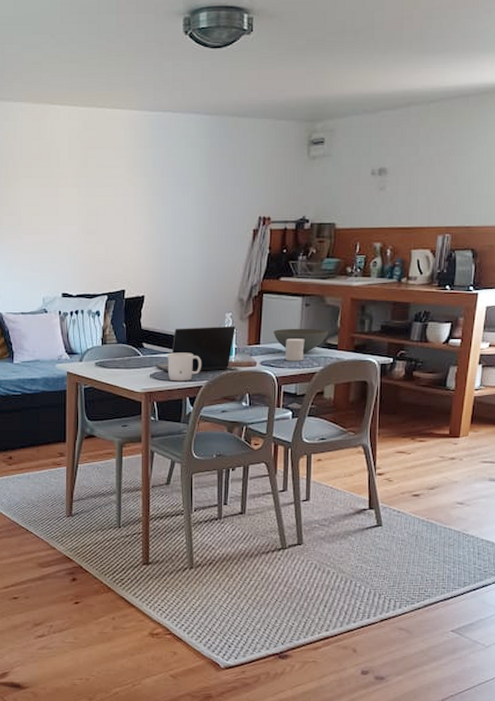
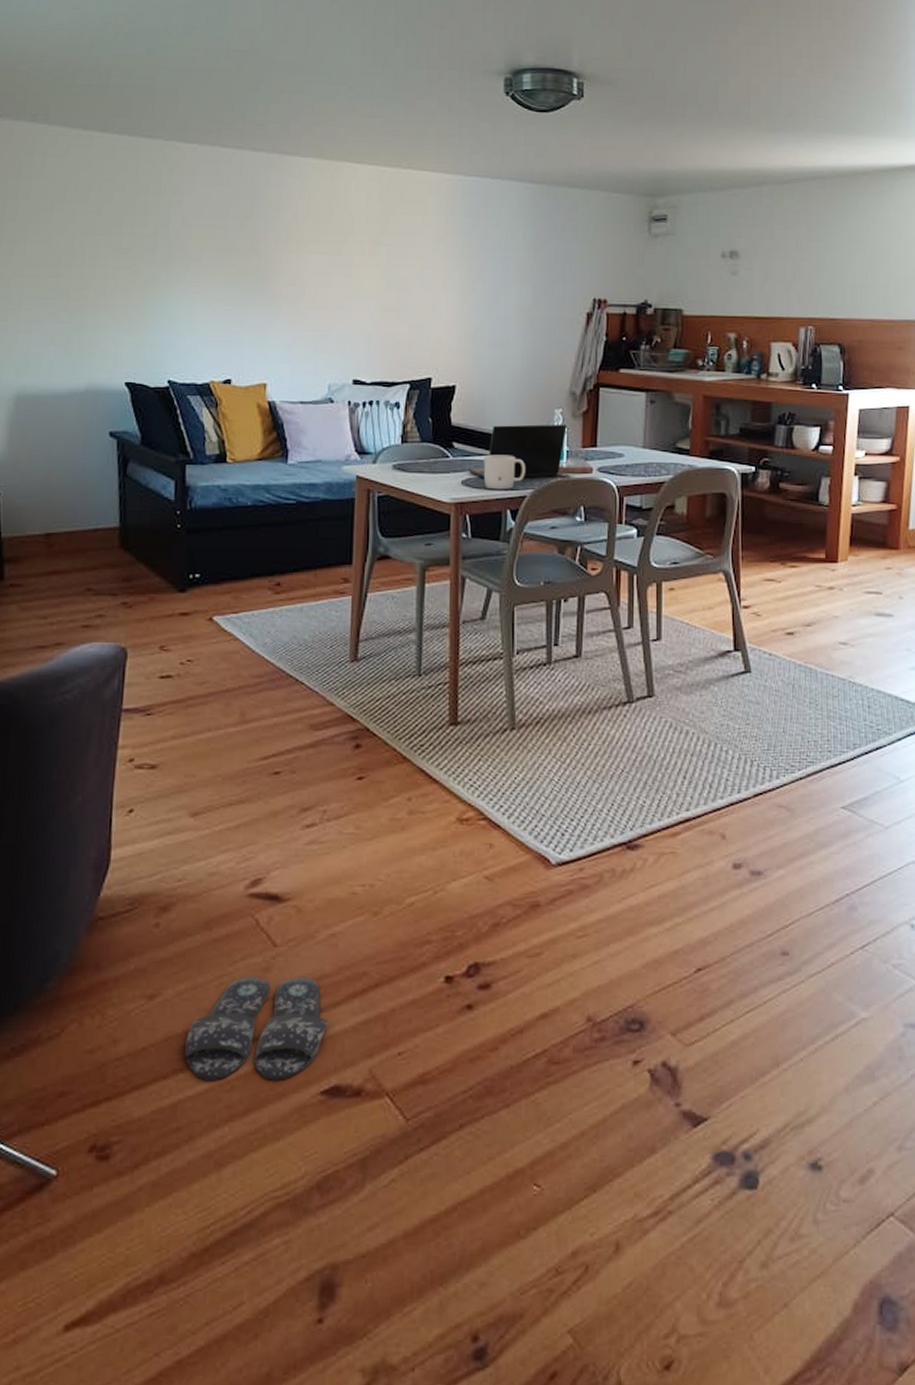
bowl: present [273,328,329,353] -> none [612,428,678,458]
cup: present [285,339,305,361] -> none [628,441,650,468]

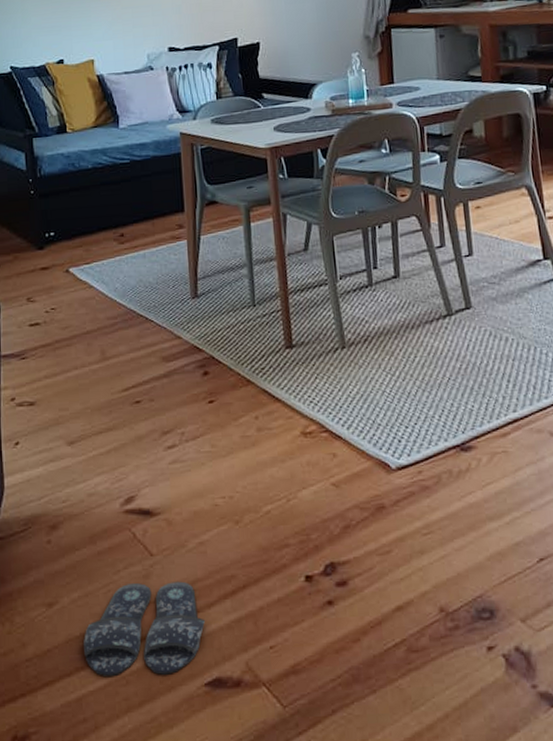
laptop: present [469,424,567,479] -> none [279,65,365,123]
mug: present [483,454,527,490] -> none [291,99,332,133]

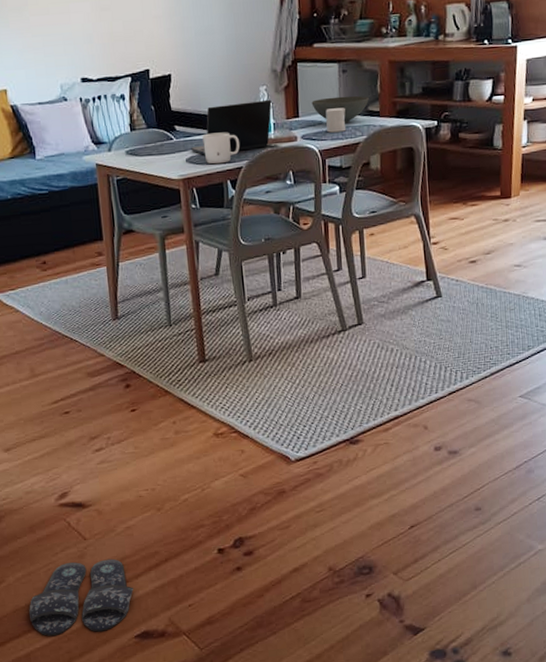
laptop: none [279,65,365,123] -> present [191,99,272,155]
mug: none [291,99,332,133] -> present [202,132,241,165]
bowl: none [407,61,469,89] -> present [311,96,369,123]
cup: none [422,73,446,99] -> present [325,107,347,133]

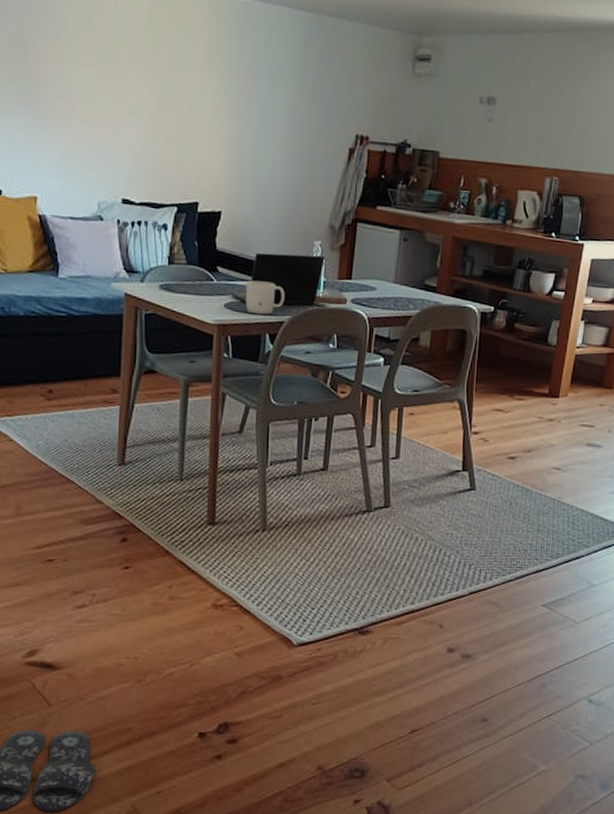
bowl: present [311,96,369,123] -> none [367,264,427,293]
cup: present [325,107,347,133] -> none [379,276,401,302]

